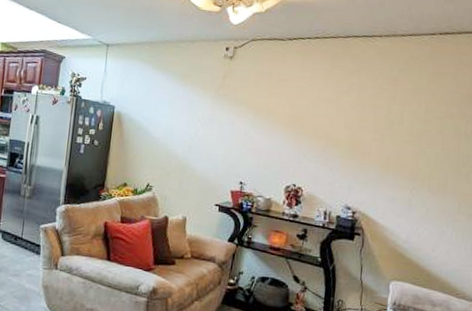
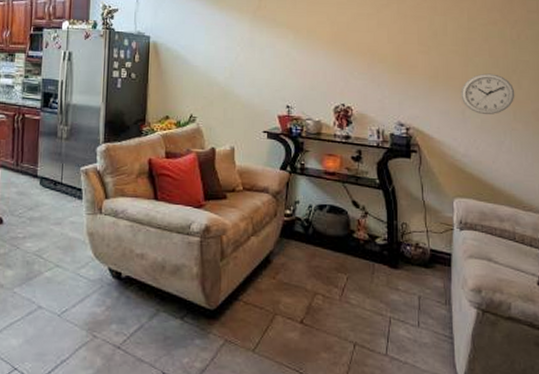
wall clock: none [409,164,463,205] -> present [461,73,515,114]

